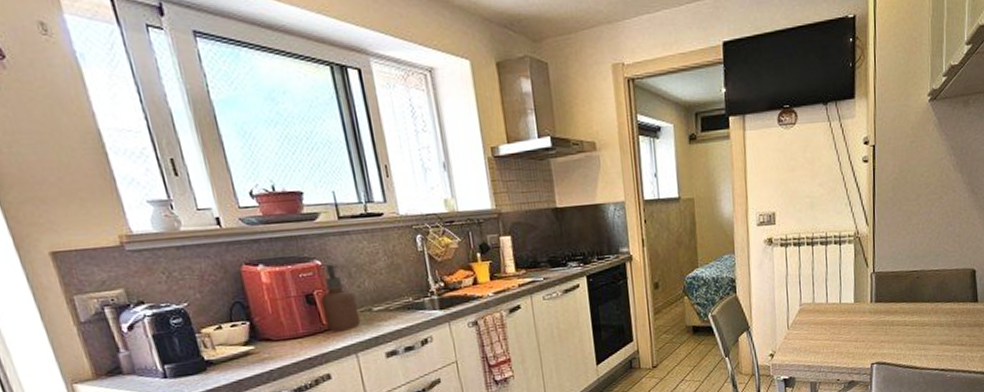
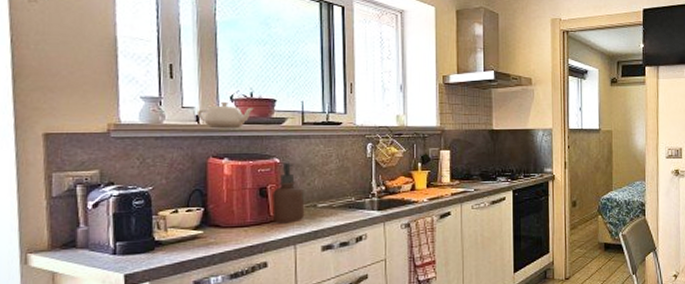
teapot: none [215,198,280,232] -> present [196,101,254,129]

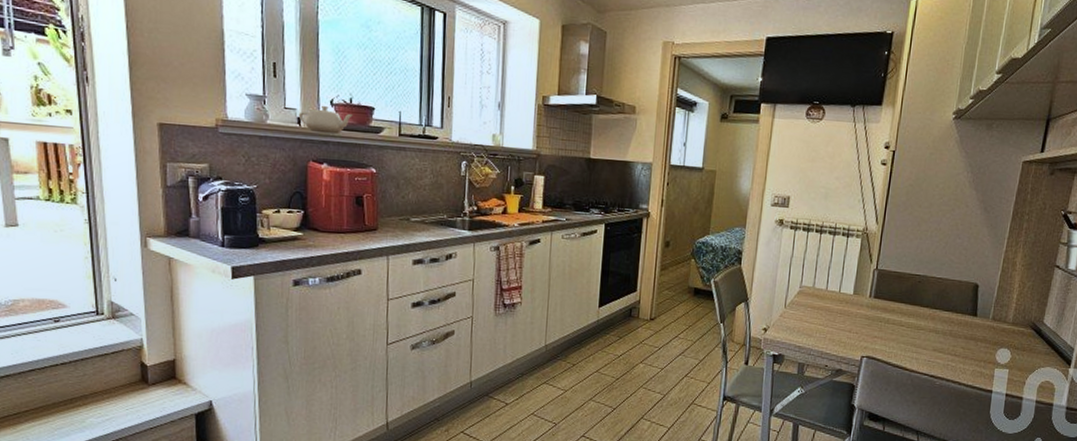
soap dispenser: present [272,162,305,223] -> none [367,173,398,234]

